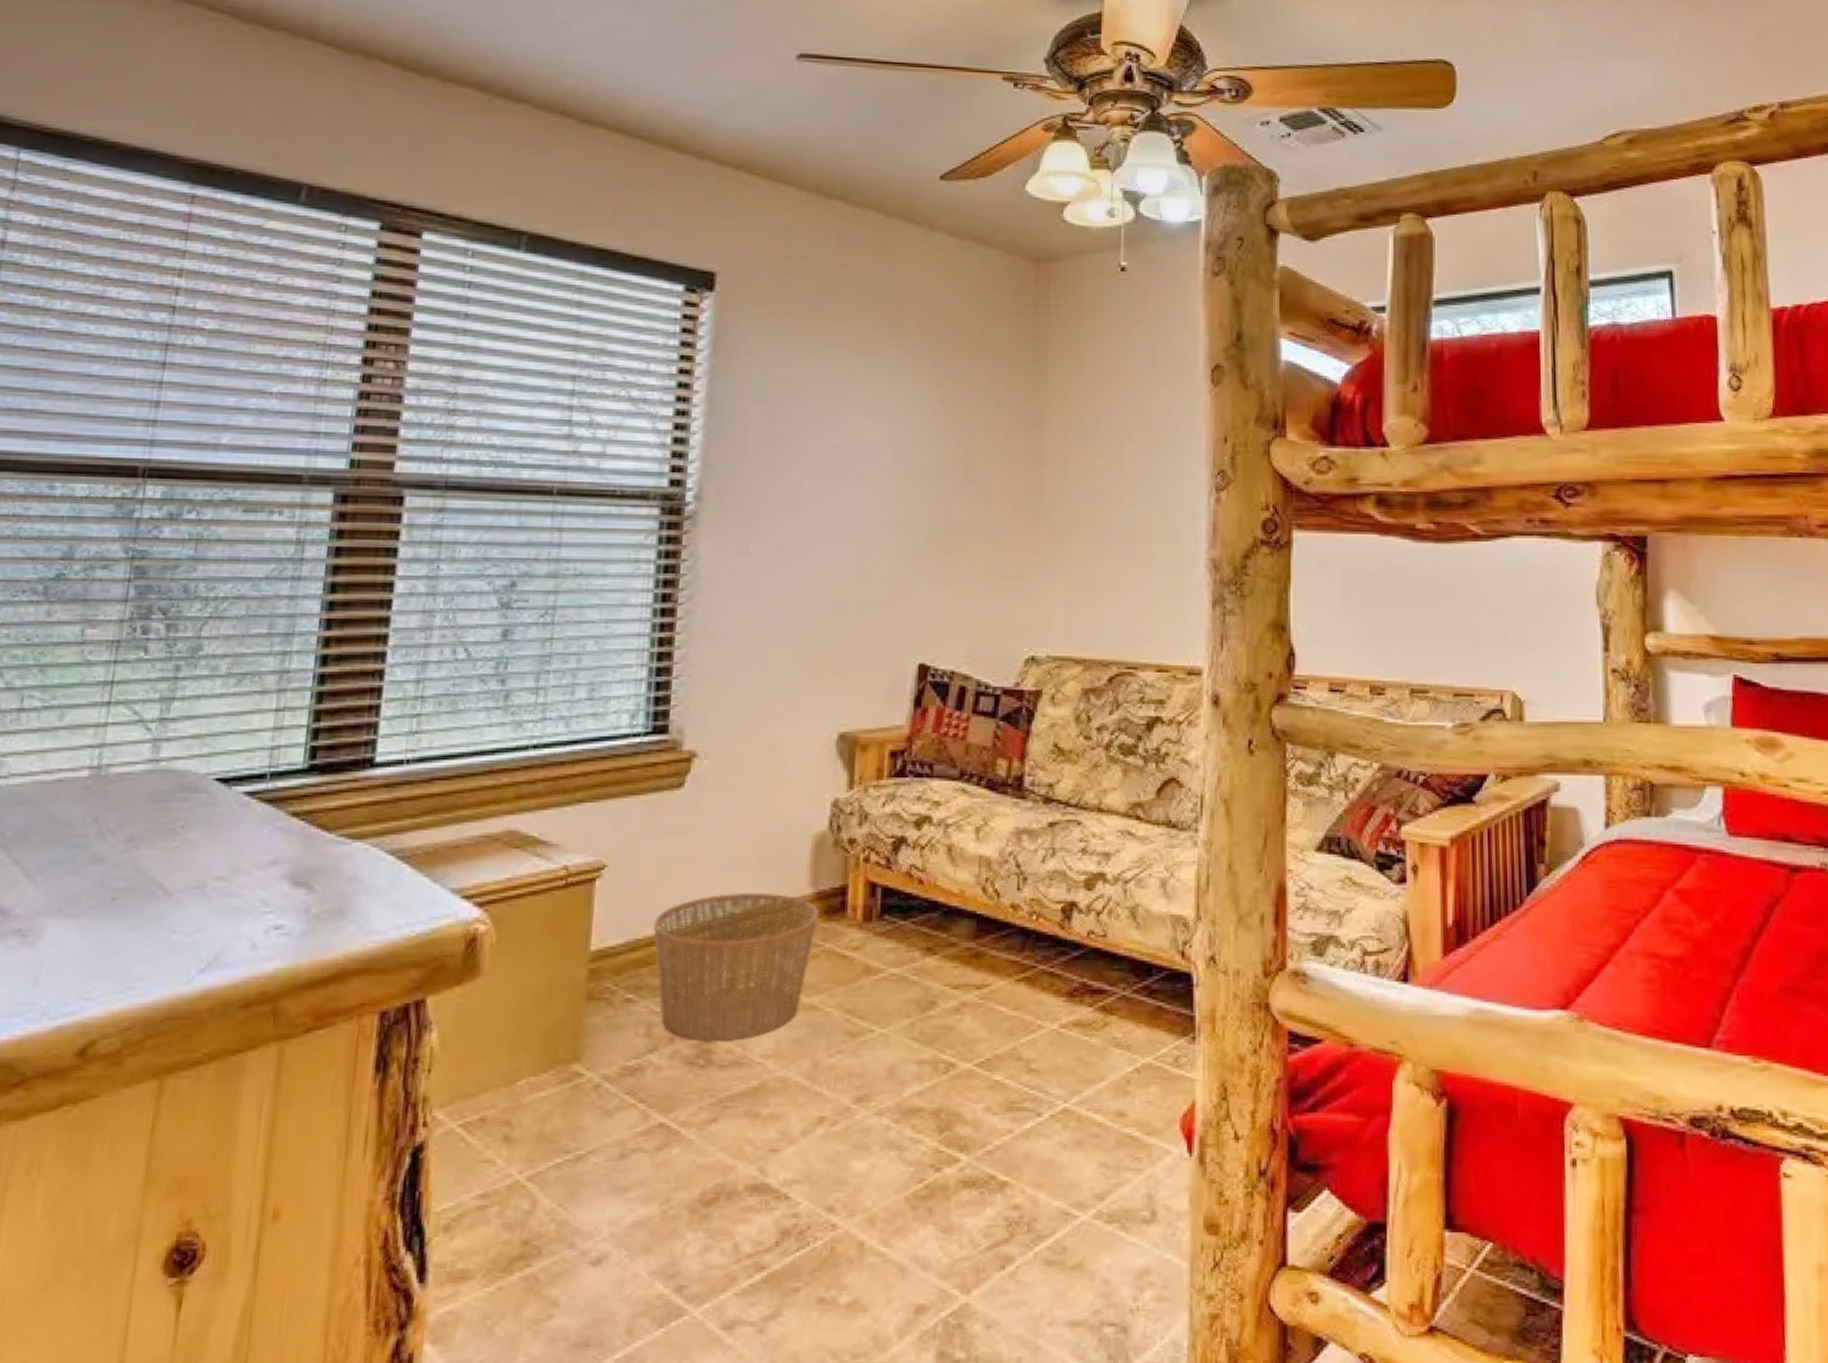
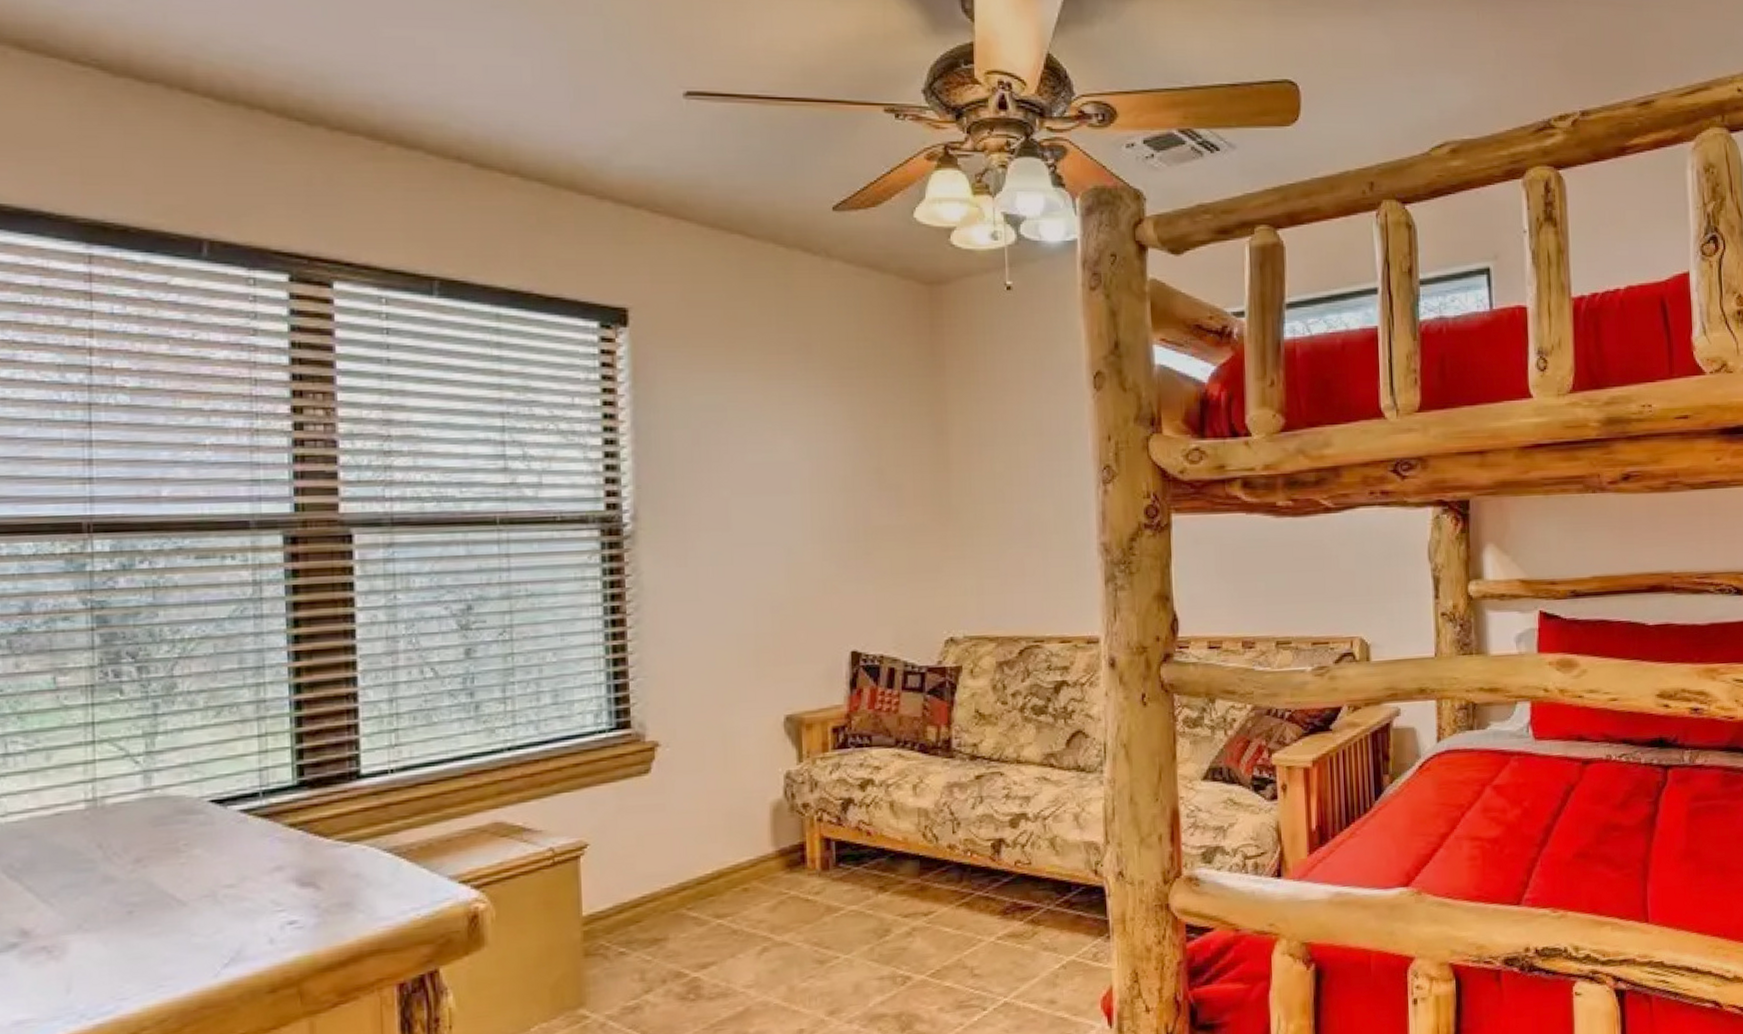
basket: present [653,893,820,1043] -> none [636,854,783,981]

